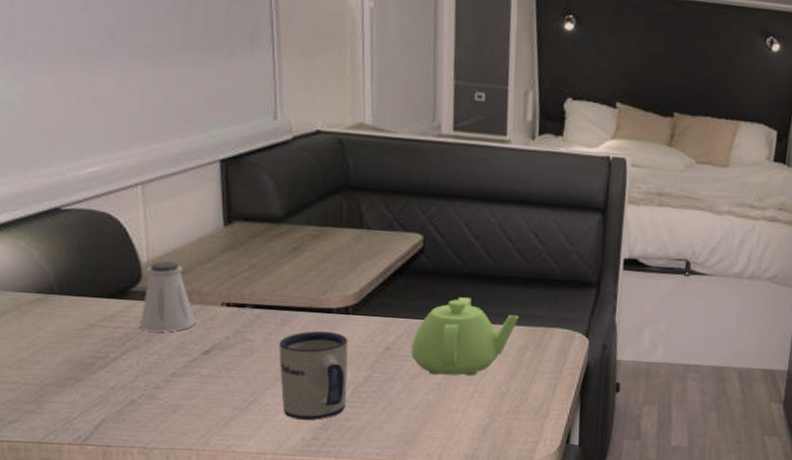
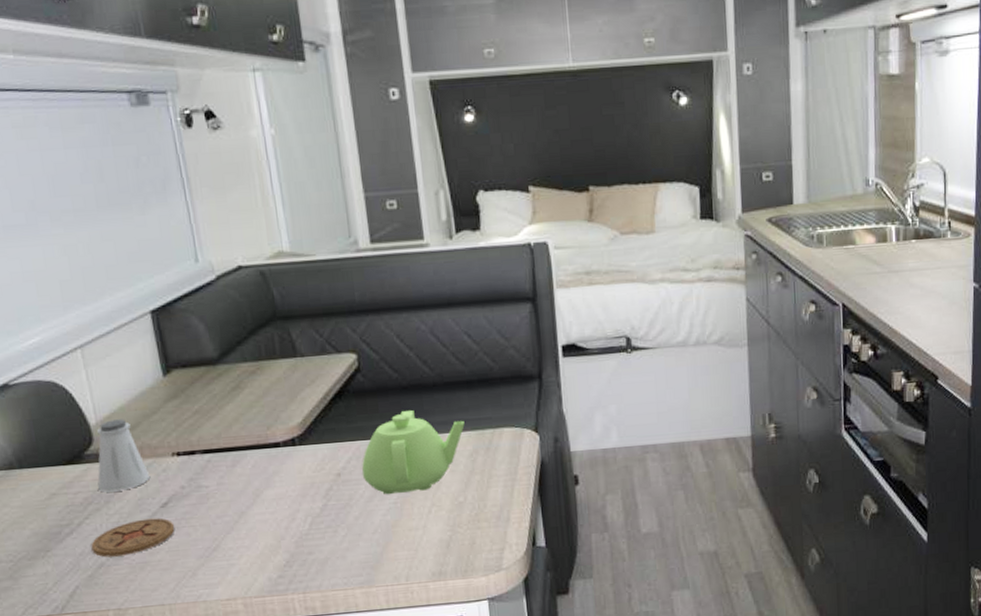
coaster: none [124,363,214,396] -> present [91,518,175,558]
mug: present [279,331,348,421] -> none [232,465,307,560]

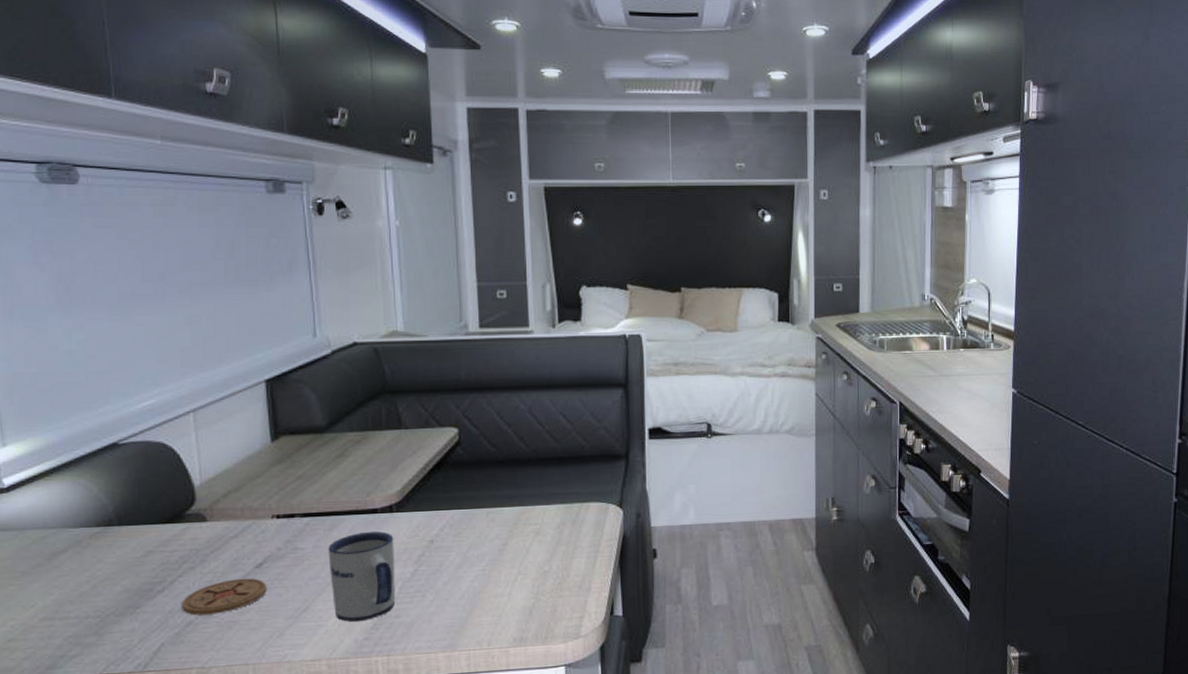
saltshaker: present [97,419,151,492] -> none [195,481,249,551]
mug: none [232,465,307,560] -> present [328,531,396,623]
teapot: present [361,410,465,495] -> none [454,483,554,562]

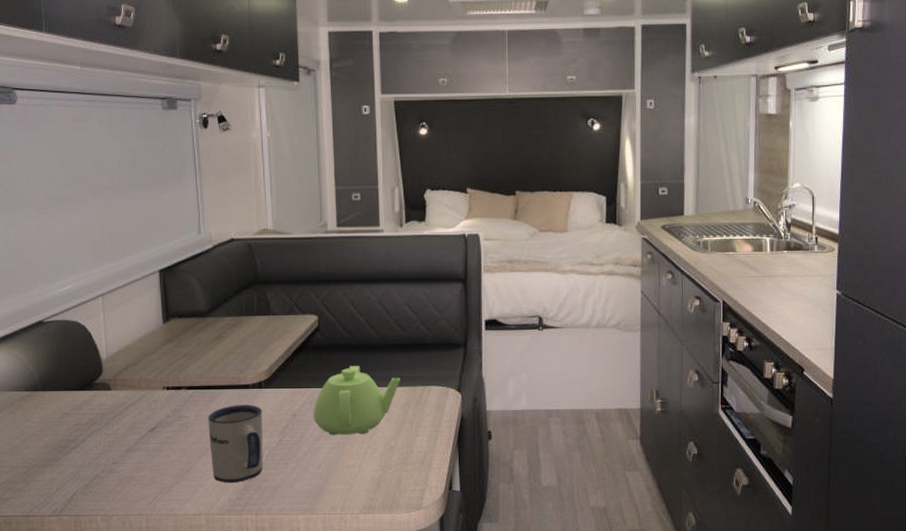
coaster: present [181,578,267,616] -> none [90,440,158,470]
teapot: none [454,483,554,562] -> present [313,366,400,436]

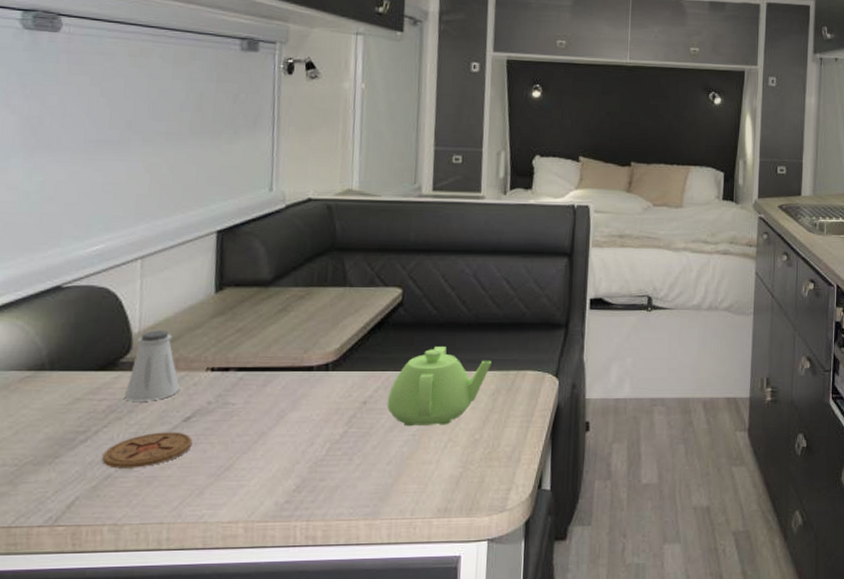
coaster: none [90,440,158,470] -> present [102,432,193,469]
saltshaker: none [102,356,144,416] -> present [125,330,180,401]
mug: present [208,404,263,484] -> none [258,389,327,484]

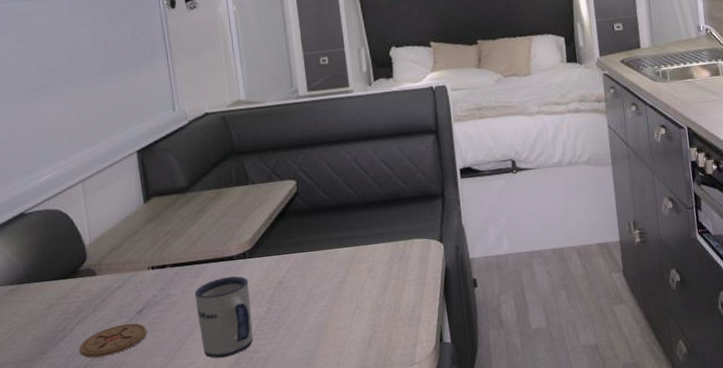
saltshaker: present [125,330,180,401] -> none [88,239,130,302]
mug: none [258,389,327,484] -> present [194,276,253,359]
teapot: present [387,347,492,427] -> none [299,226,383,300]

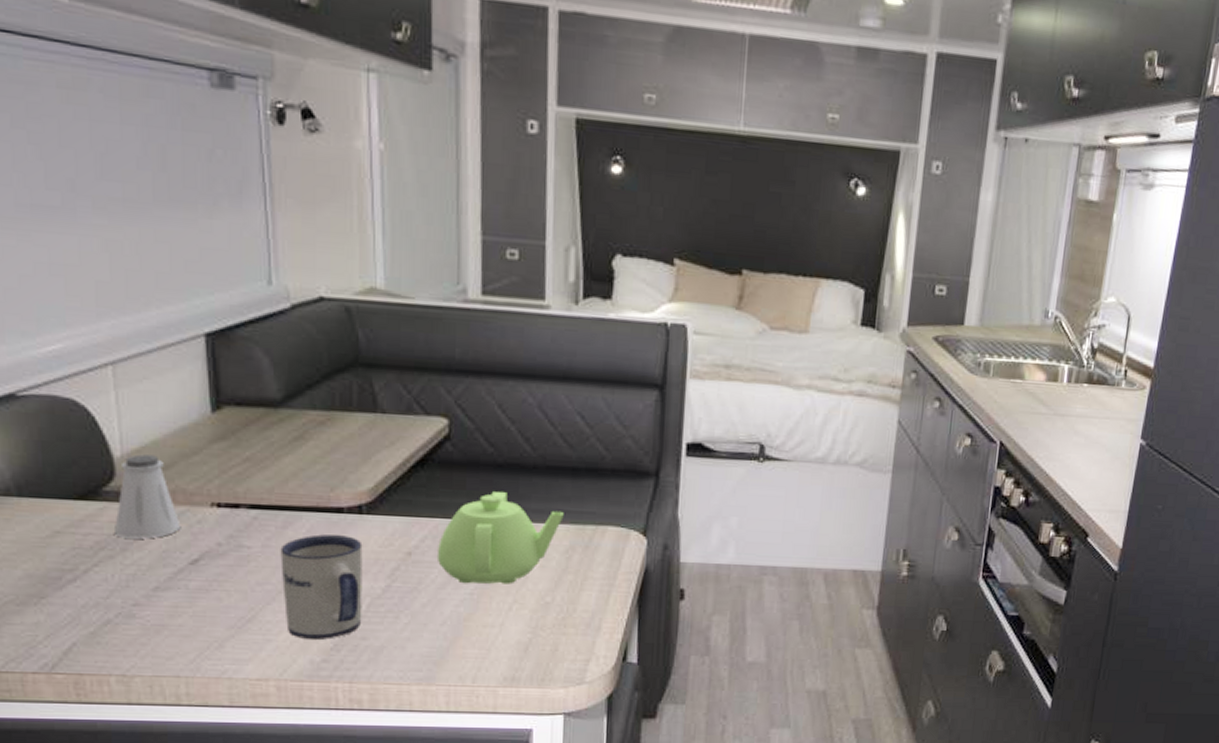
coaster: present [79,323,147,358] -> none [97,575,204,615]
saltshaker: none [88,239,130,302] -> present [115,454,181,539]
teapot: none [299,226,383,300] -> present [436,492,564,584]

